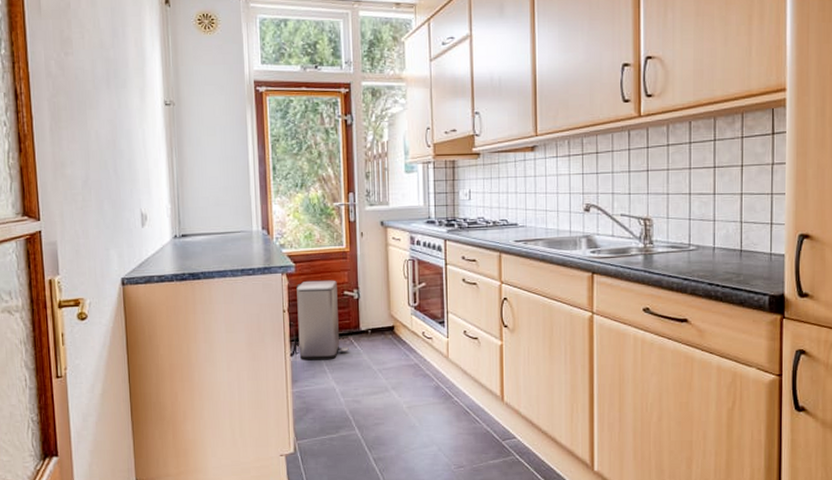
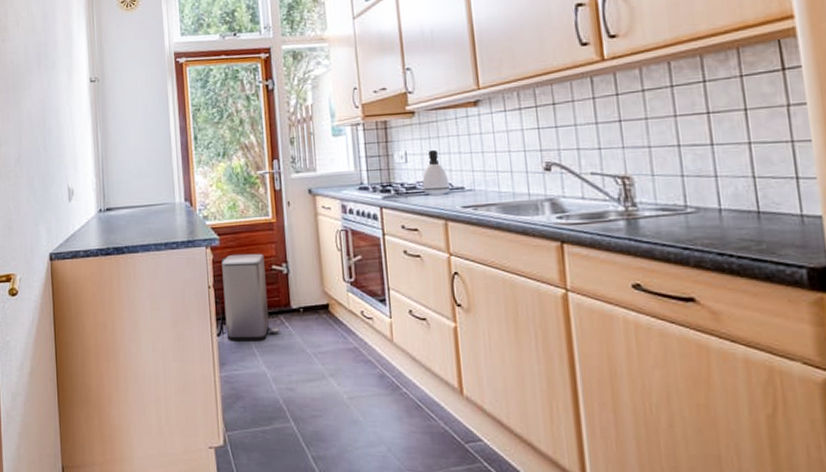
soap dispenser: none [482,190,505,231] -> present [422,150,450,196]

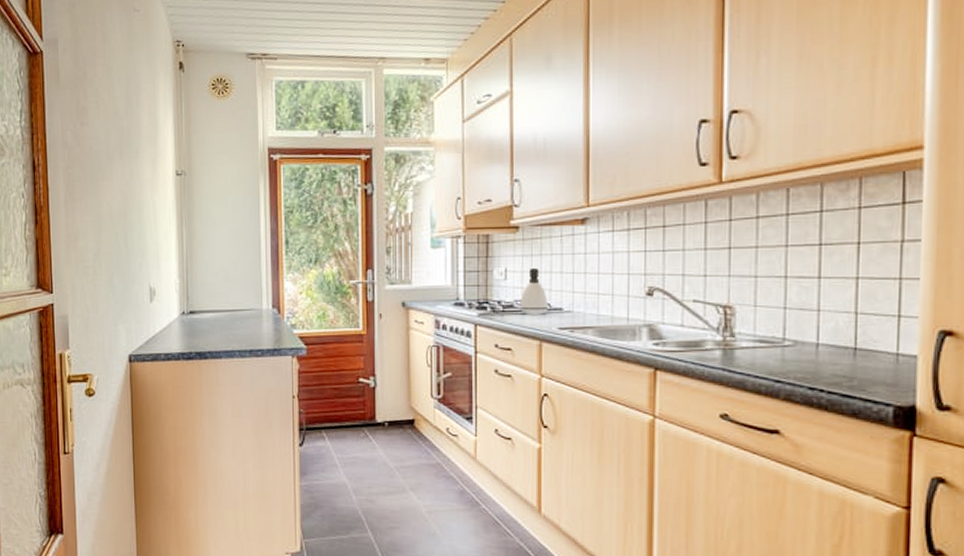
pedal bin: present [221,253,280,342] -> none [308,365,363,453]

